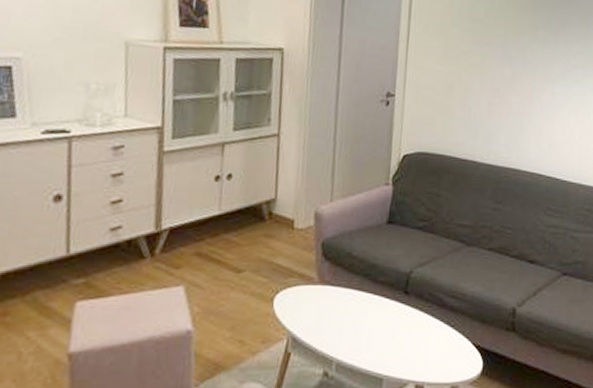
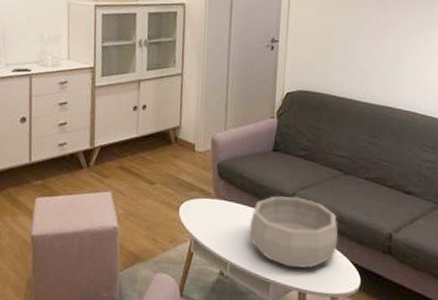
decorative bowl: none [359,275,460,358] -> present [249,196,338,269]

